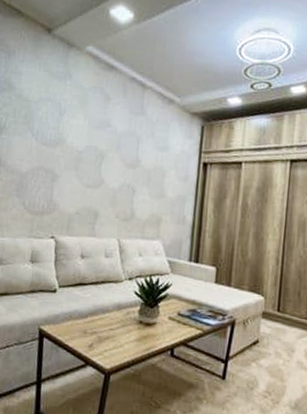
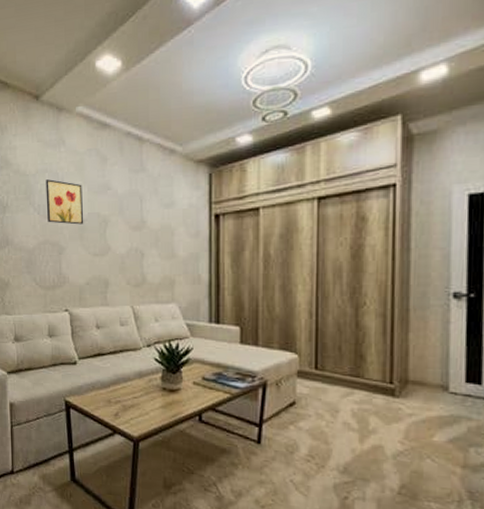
wall art: none [44,108,84,156] -> present [45,179,84,225]

